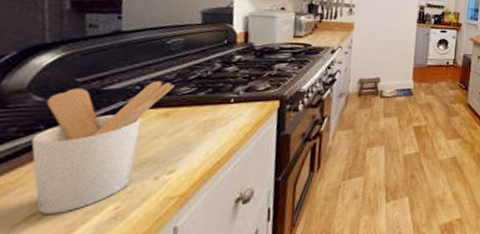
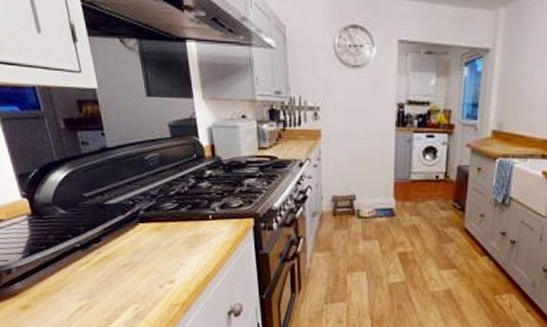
utensil holder: present [31,81,175,214] -> none [66,197,159,309]

